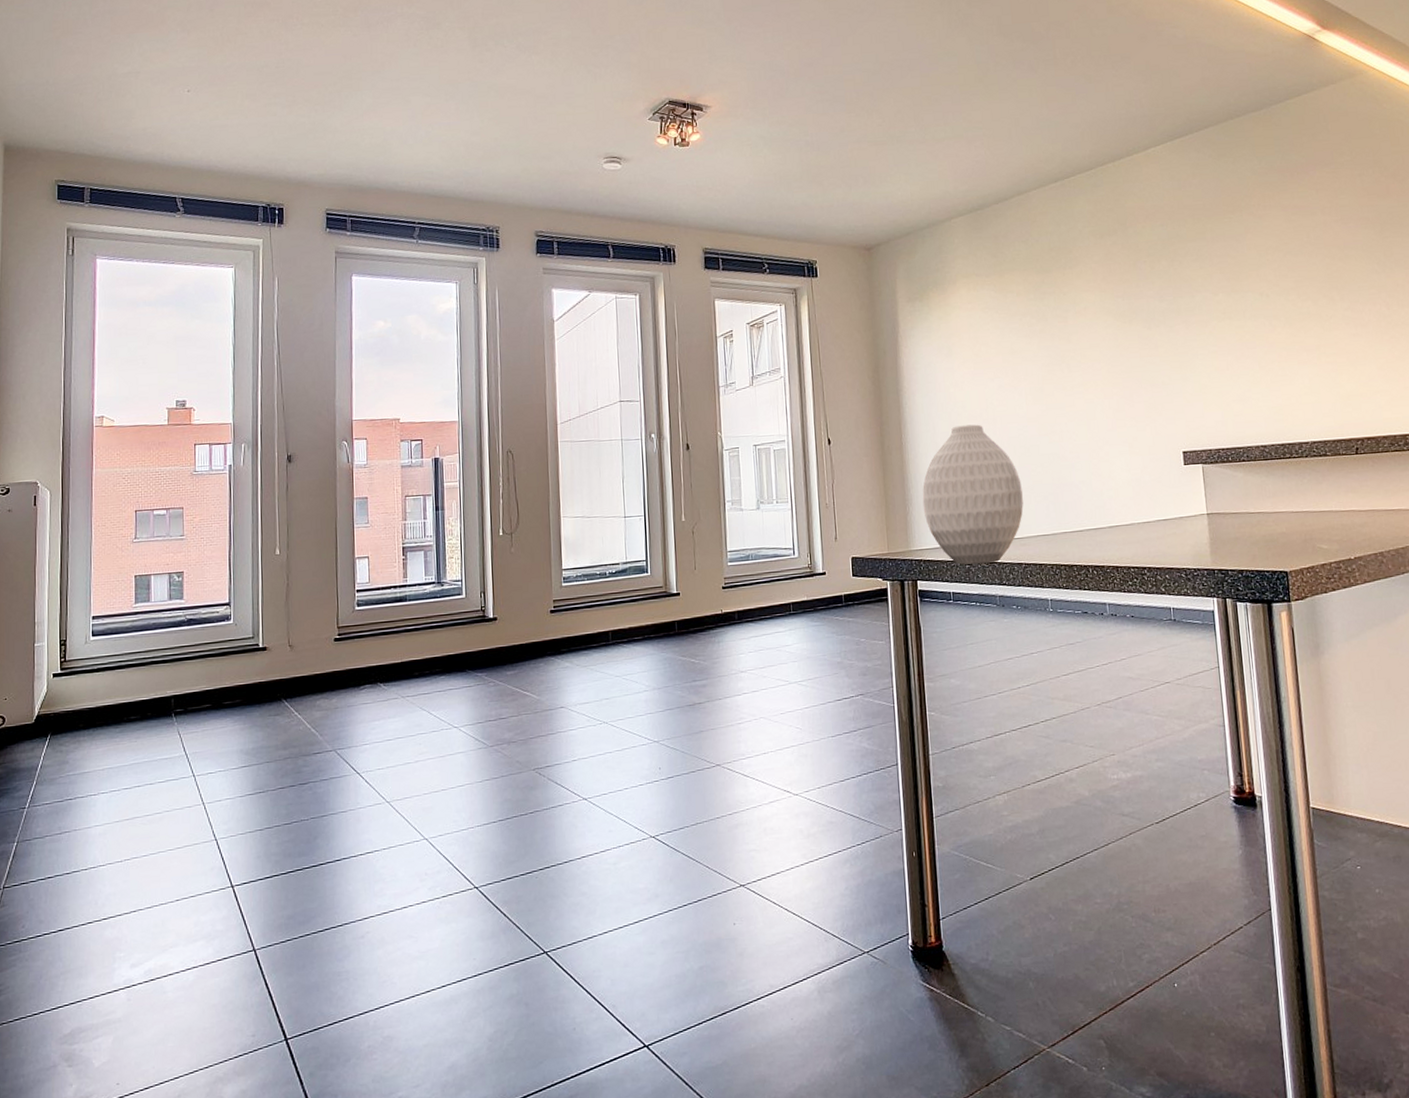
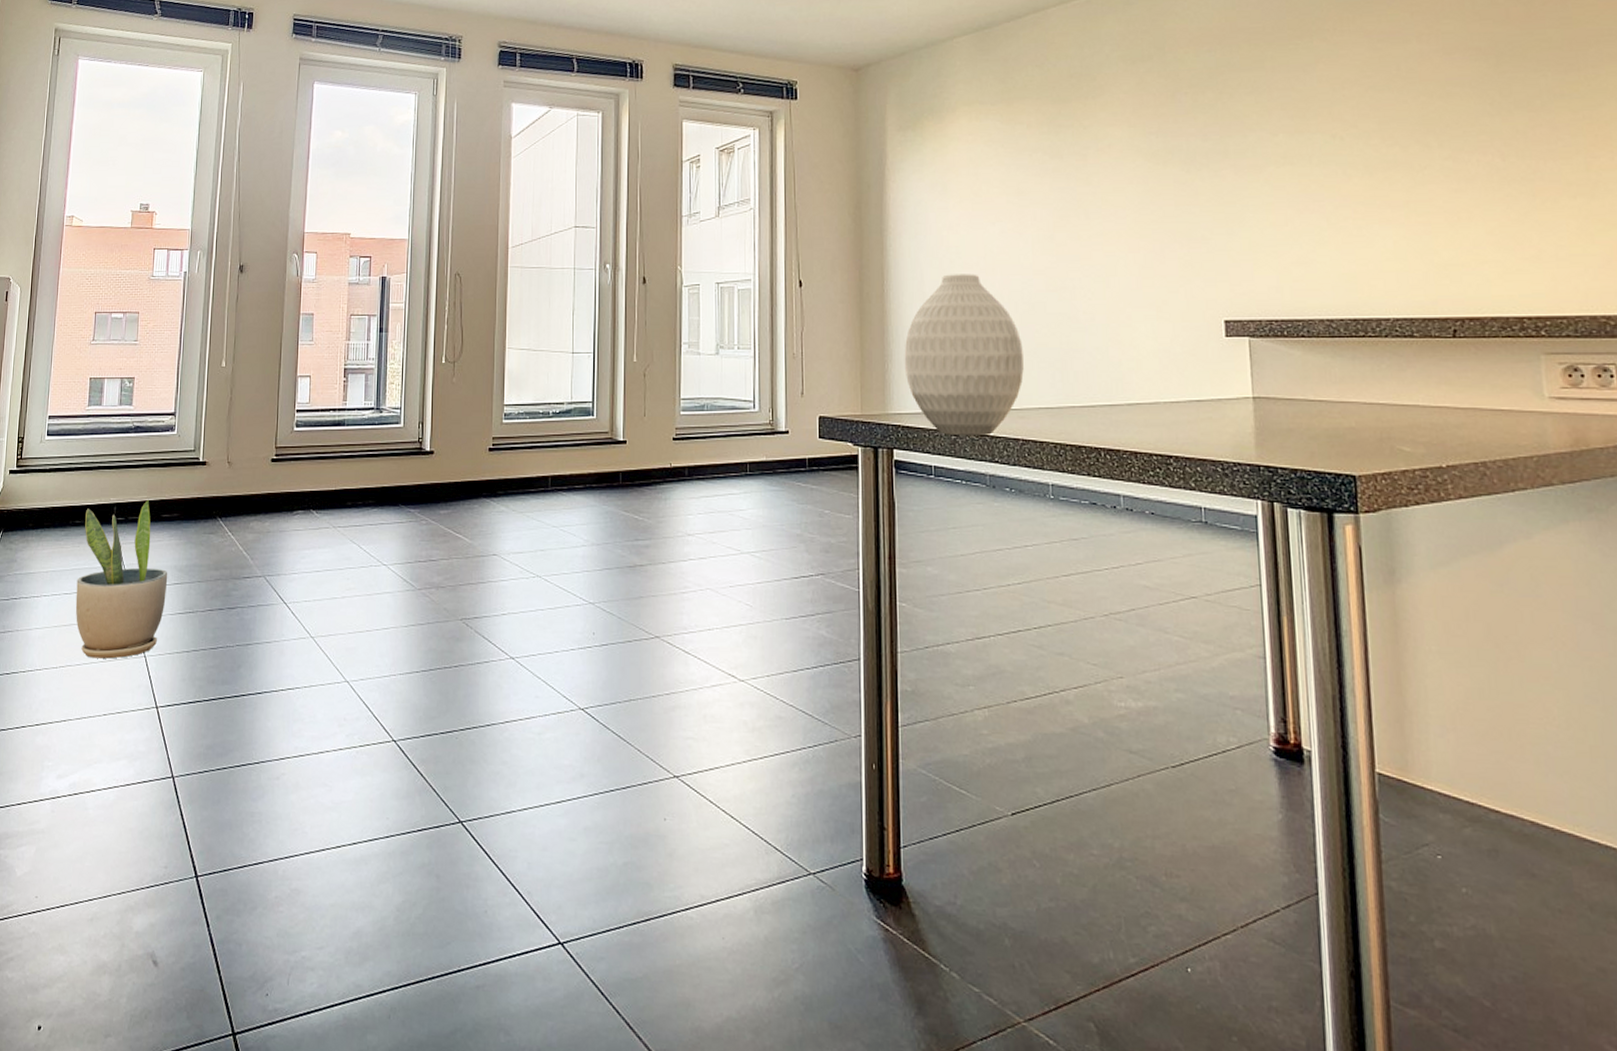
potted plant: none [136,688,235,848] -> present [75,499,168,659]

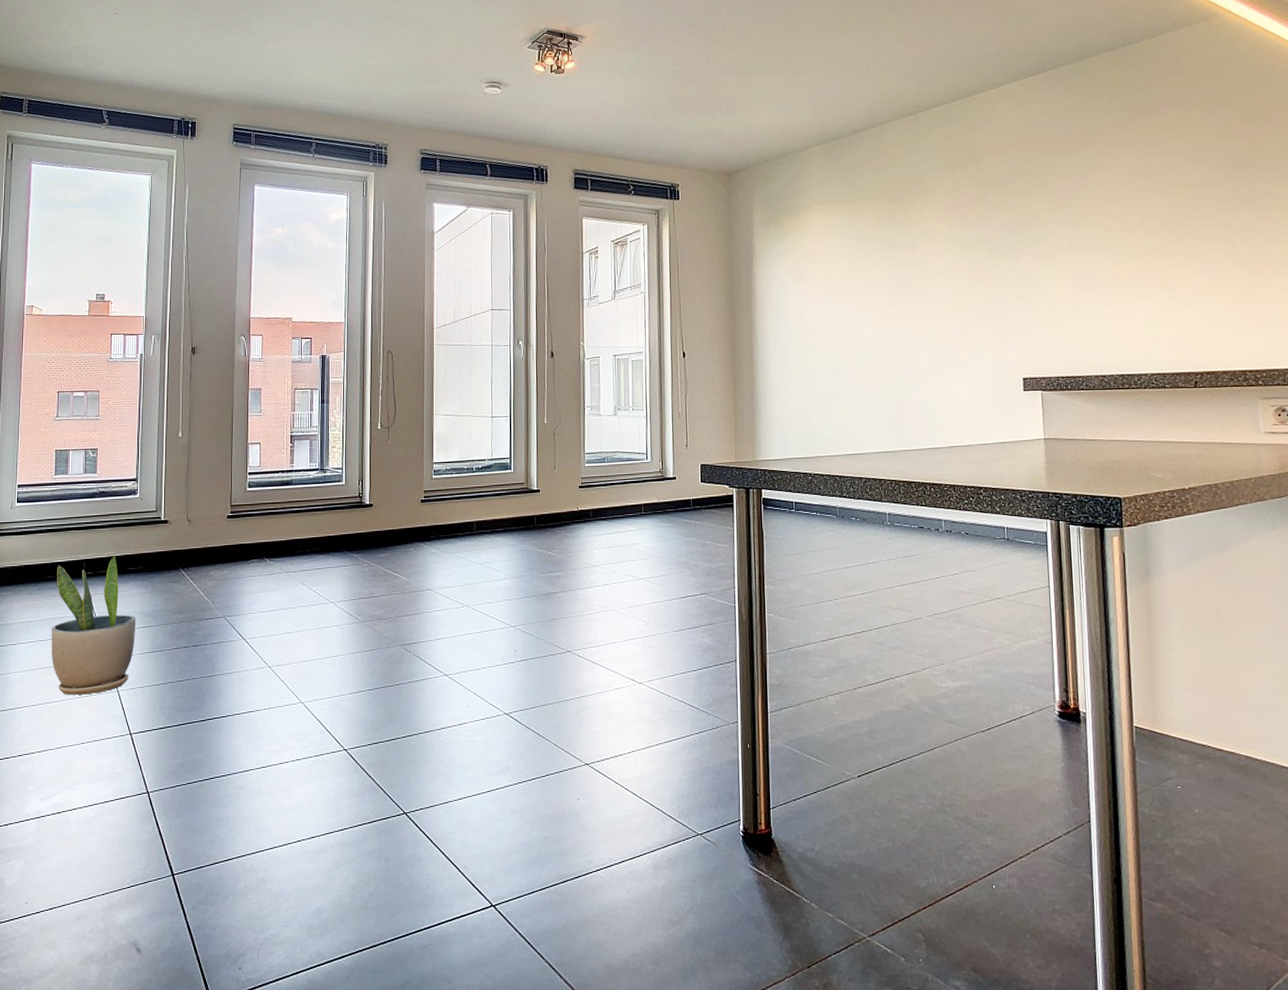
vase: present [904,274,1025,436] -> none [769,344,867,477]

